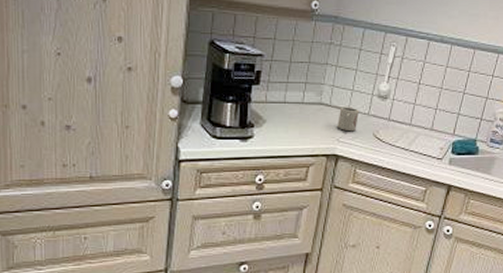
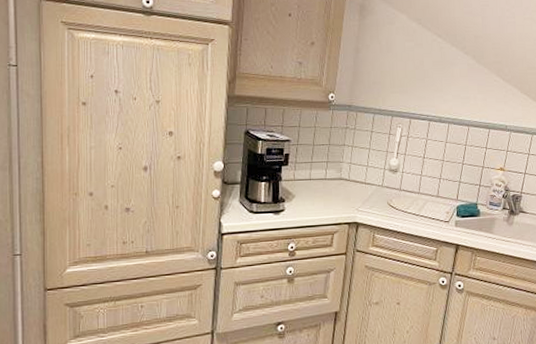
cup: present [337,107,359,132] -> none [356,180,374,202]

